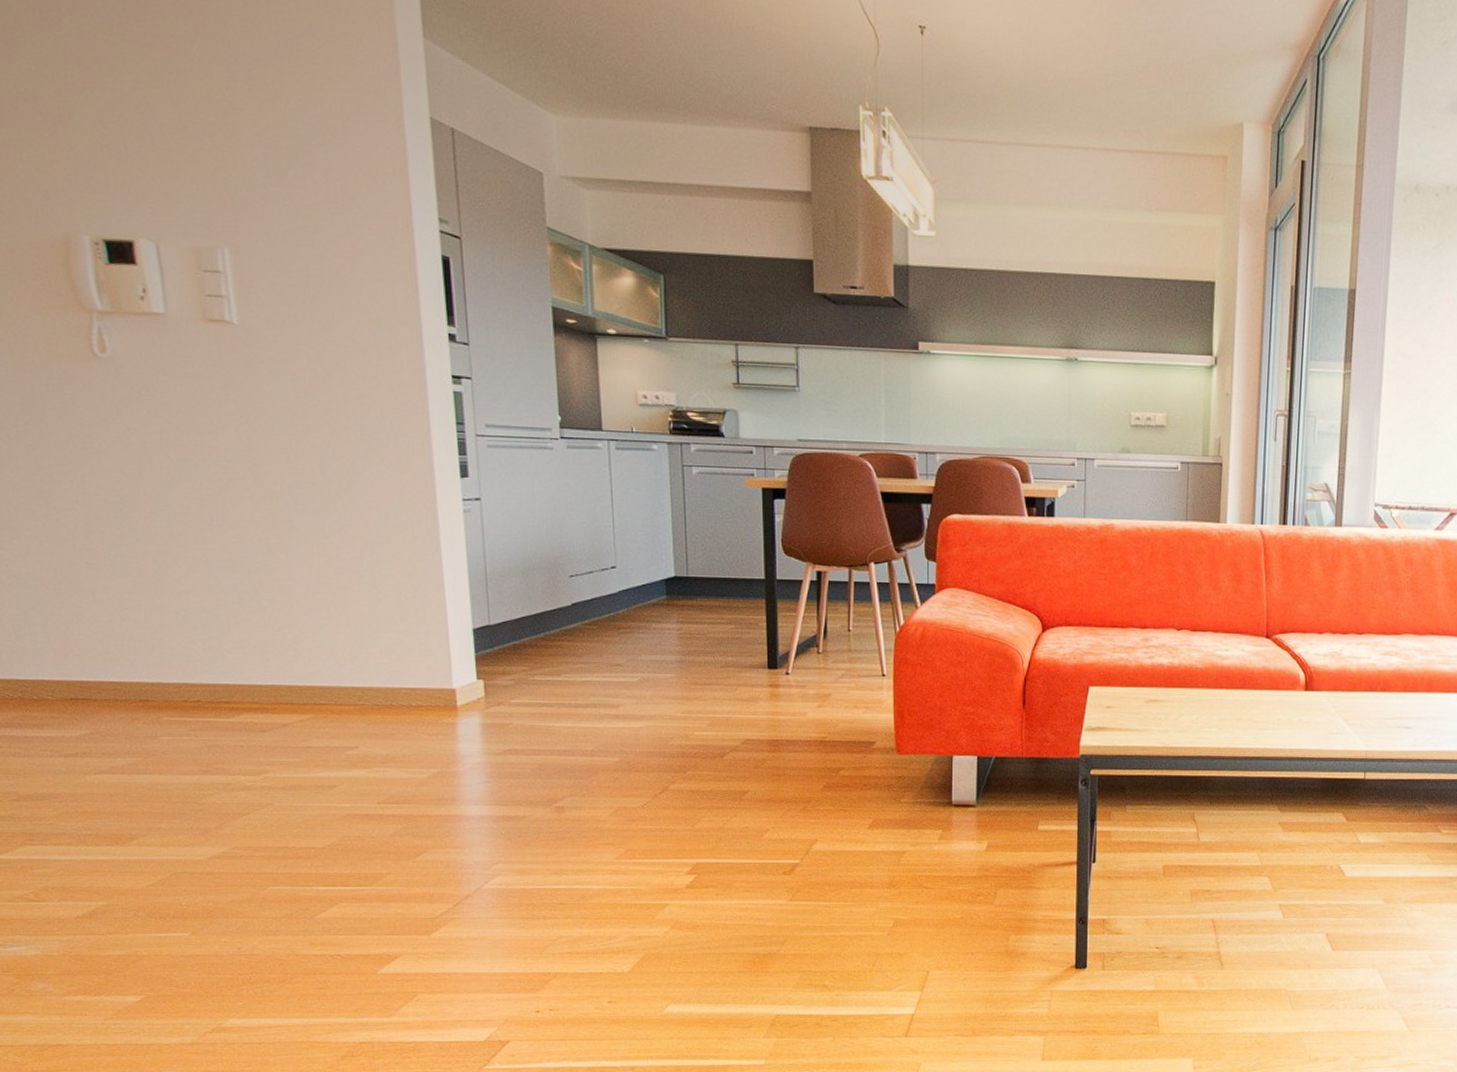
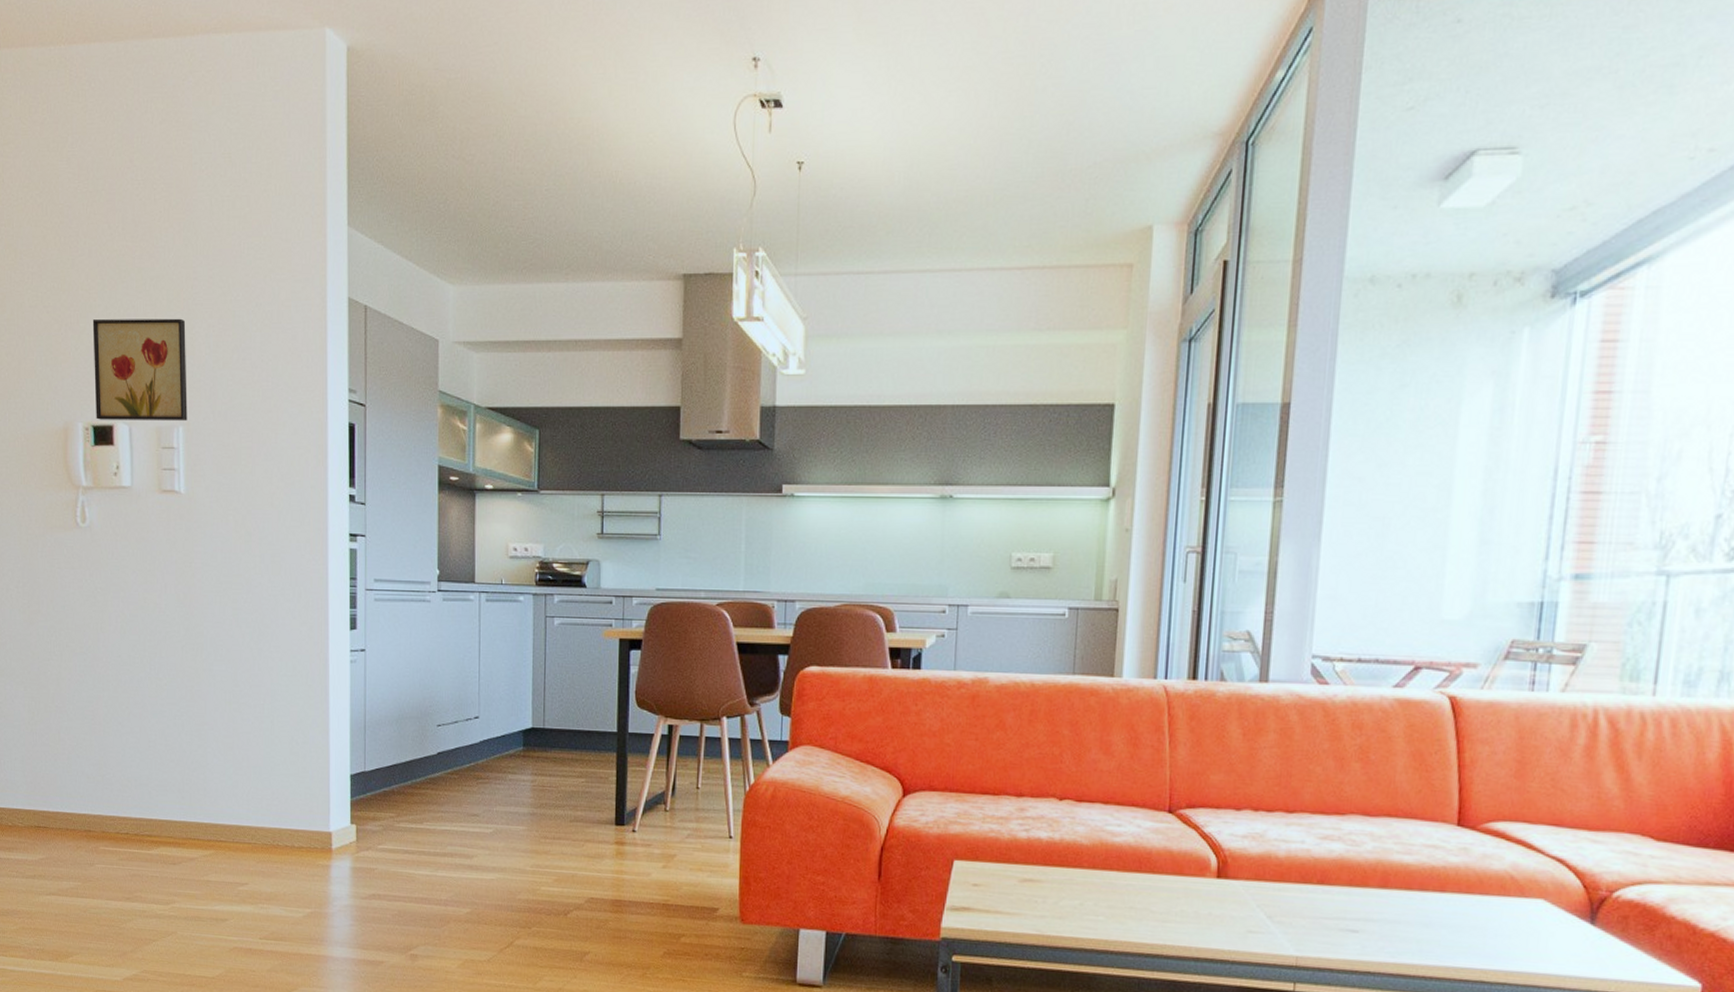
wall art: none [91,114,235,242] -> present [92,318,188,421]

